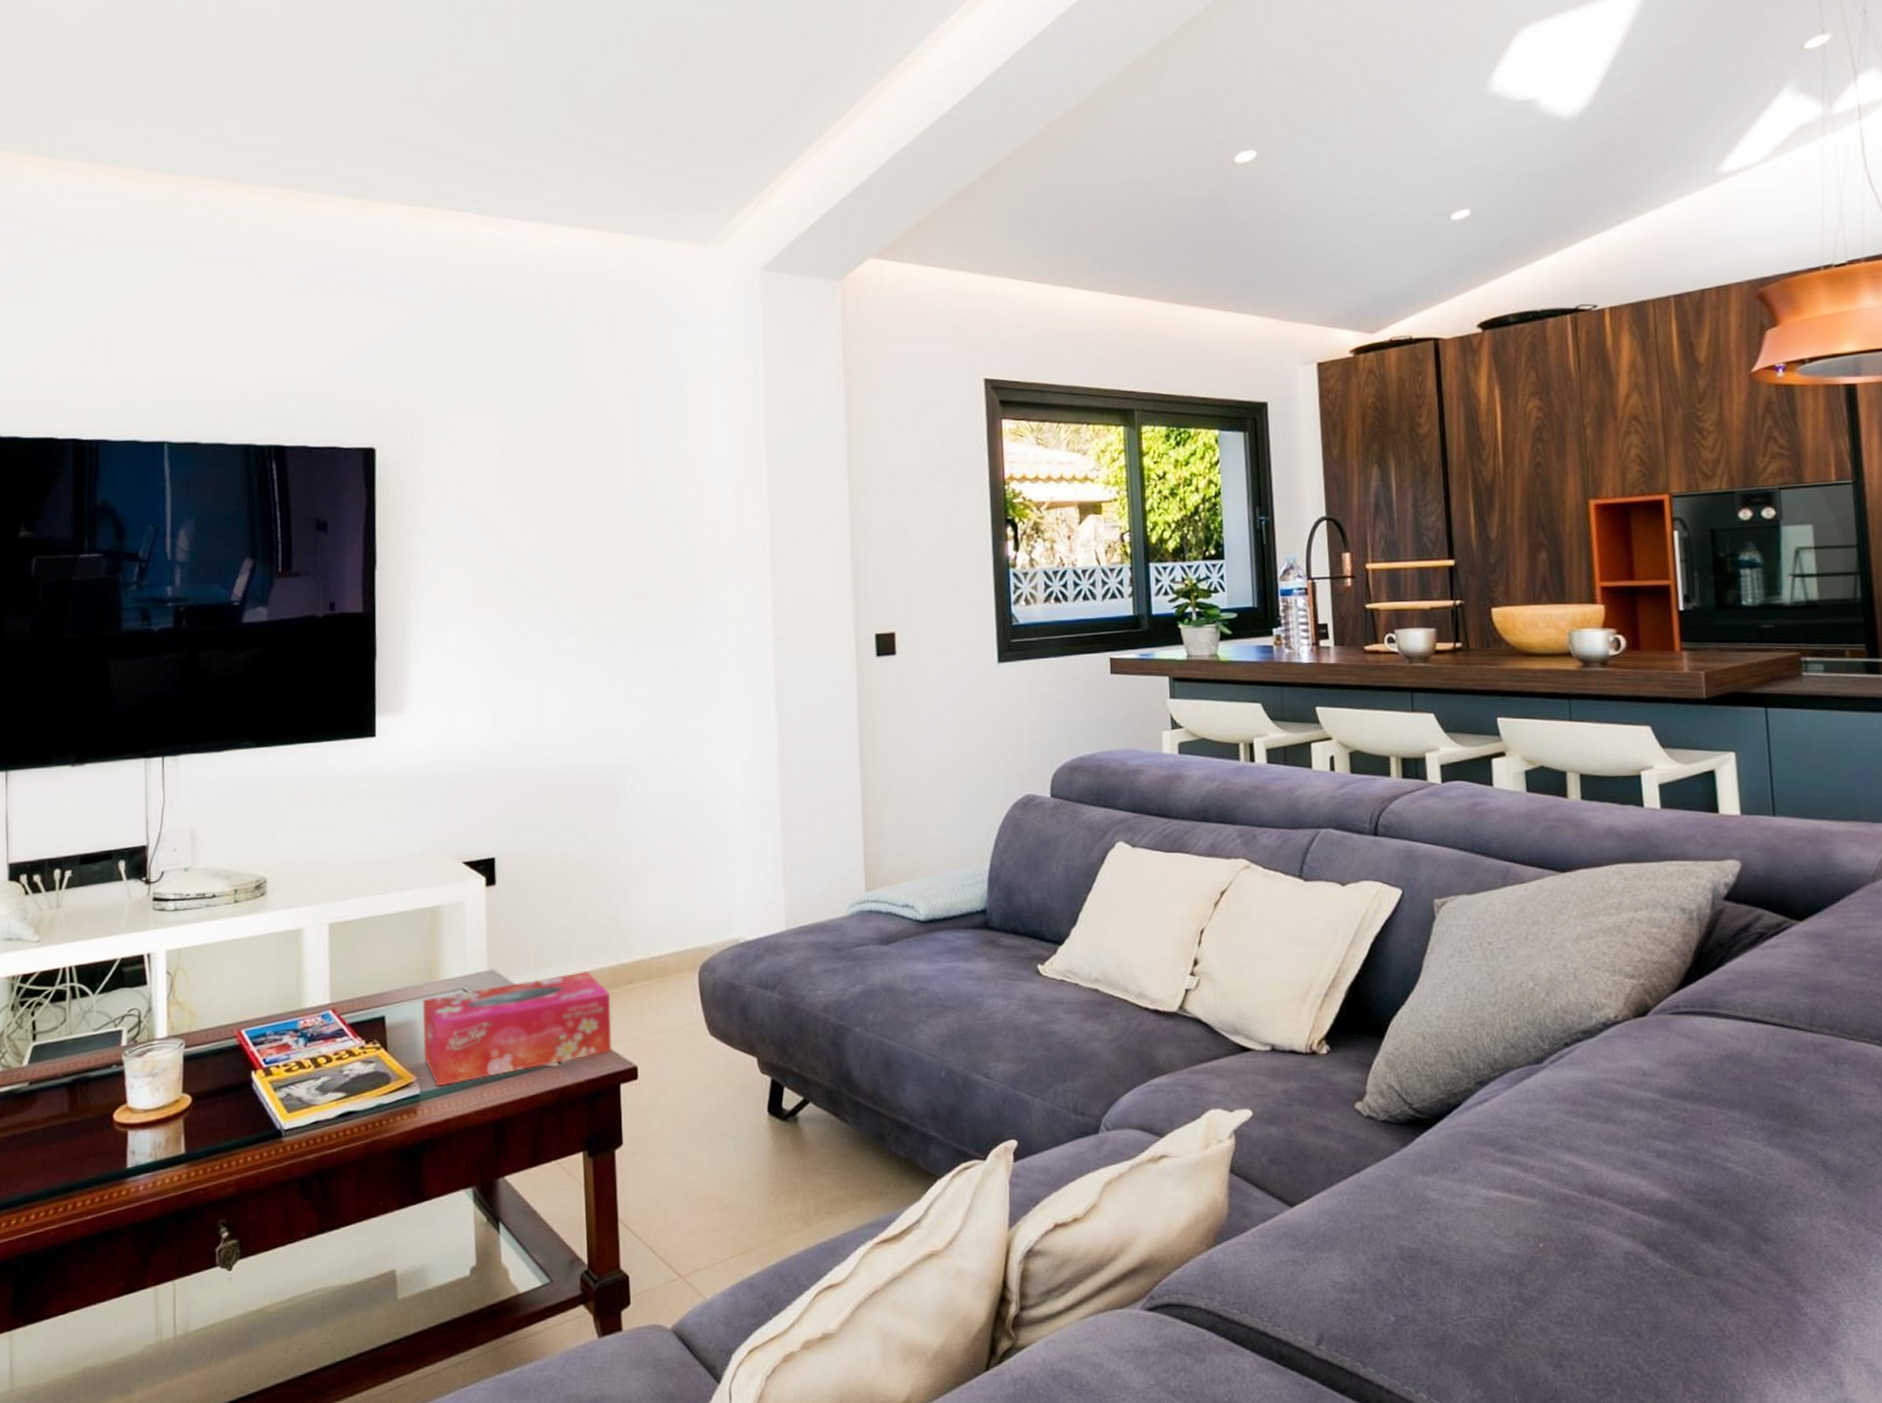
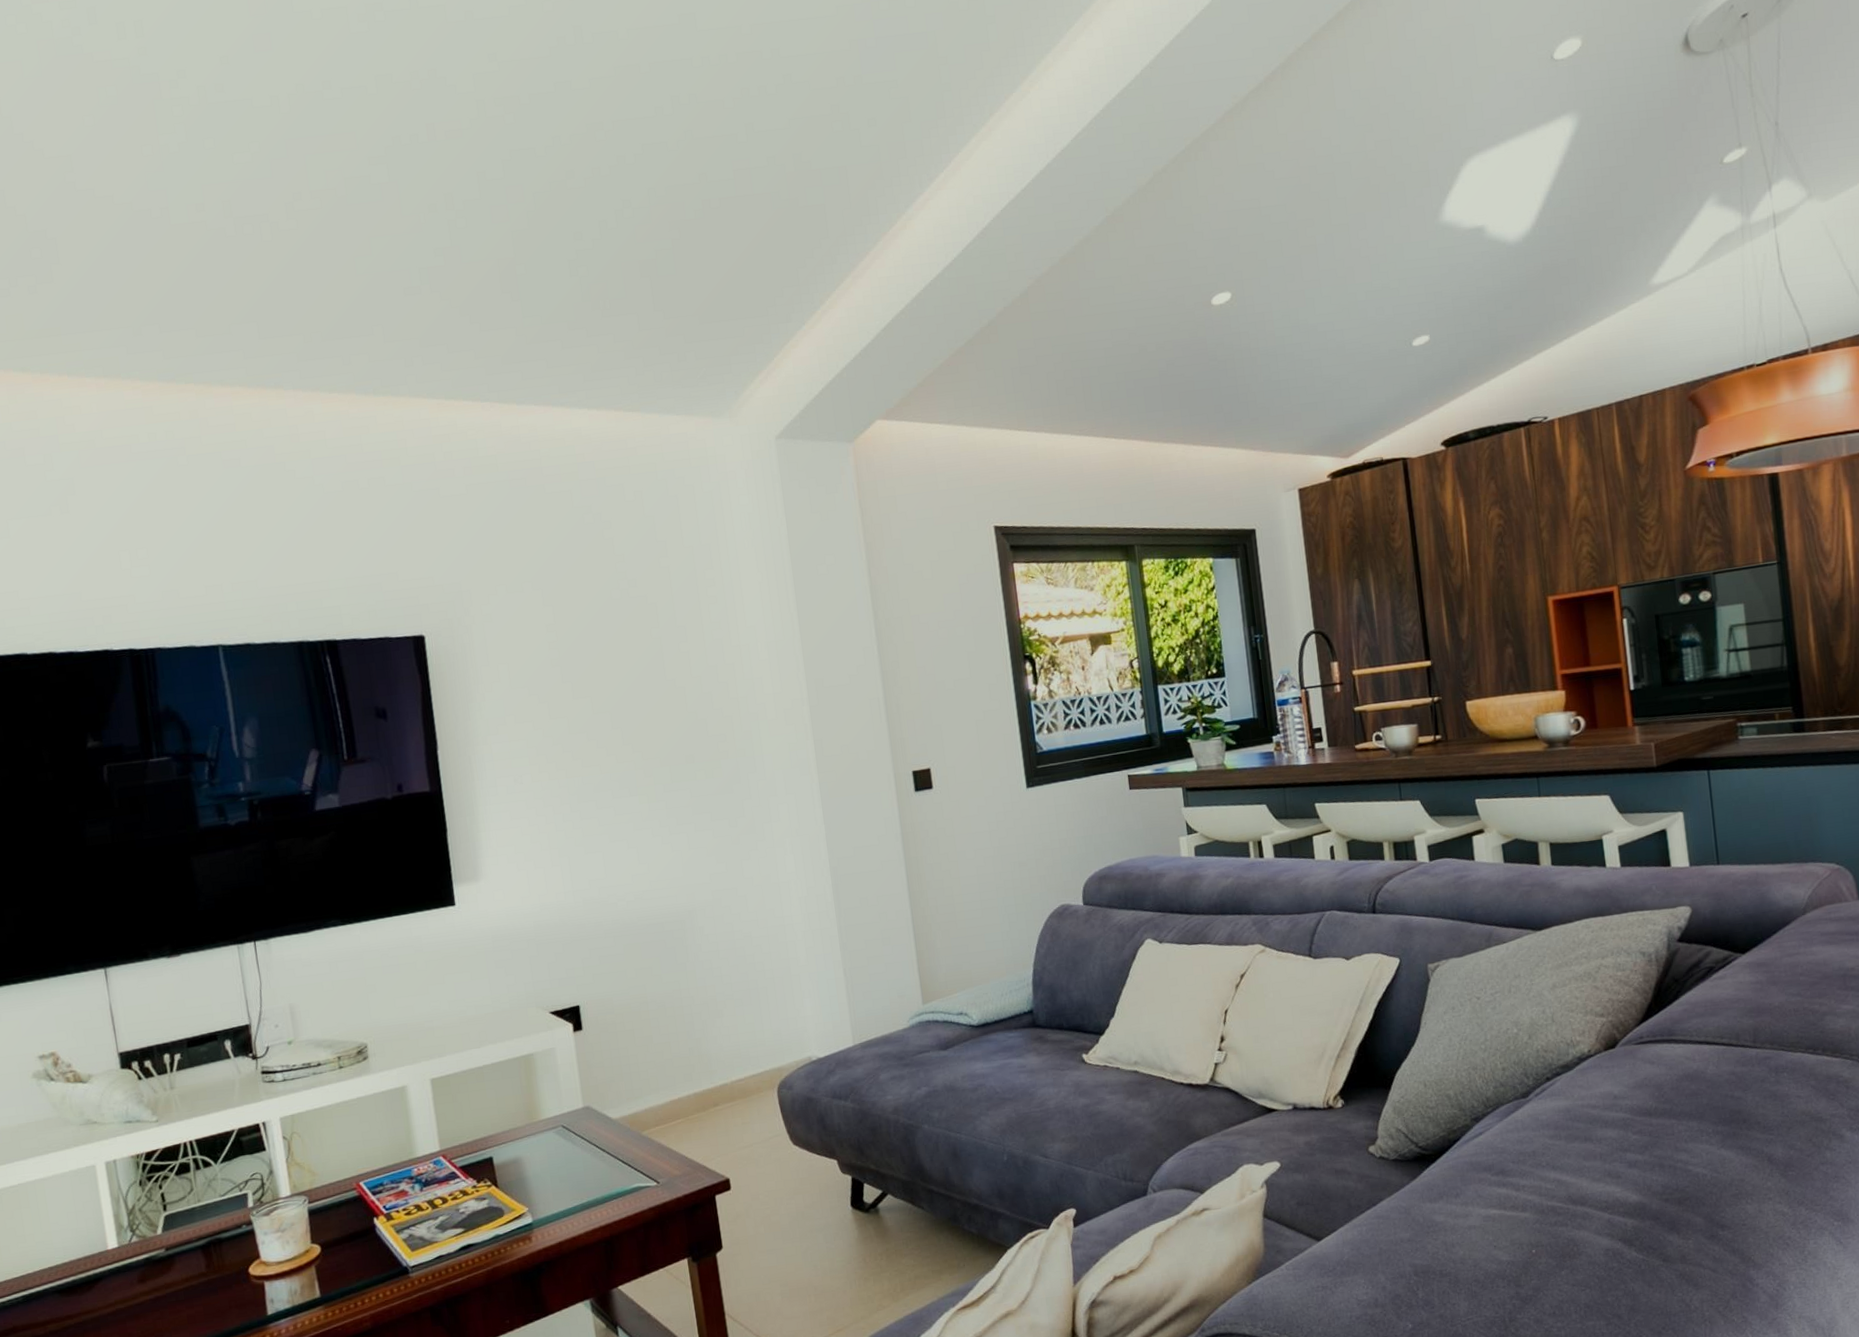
tissue box: present [422,972,612,1087] -> none [525,1099,705,1215]

